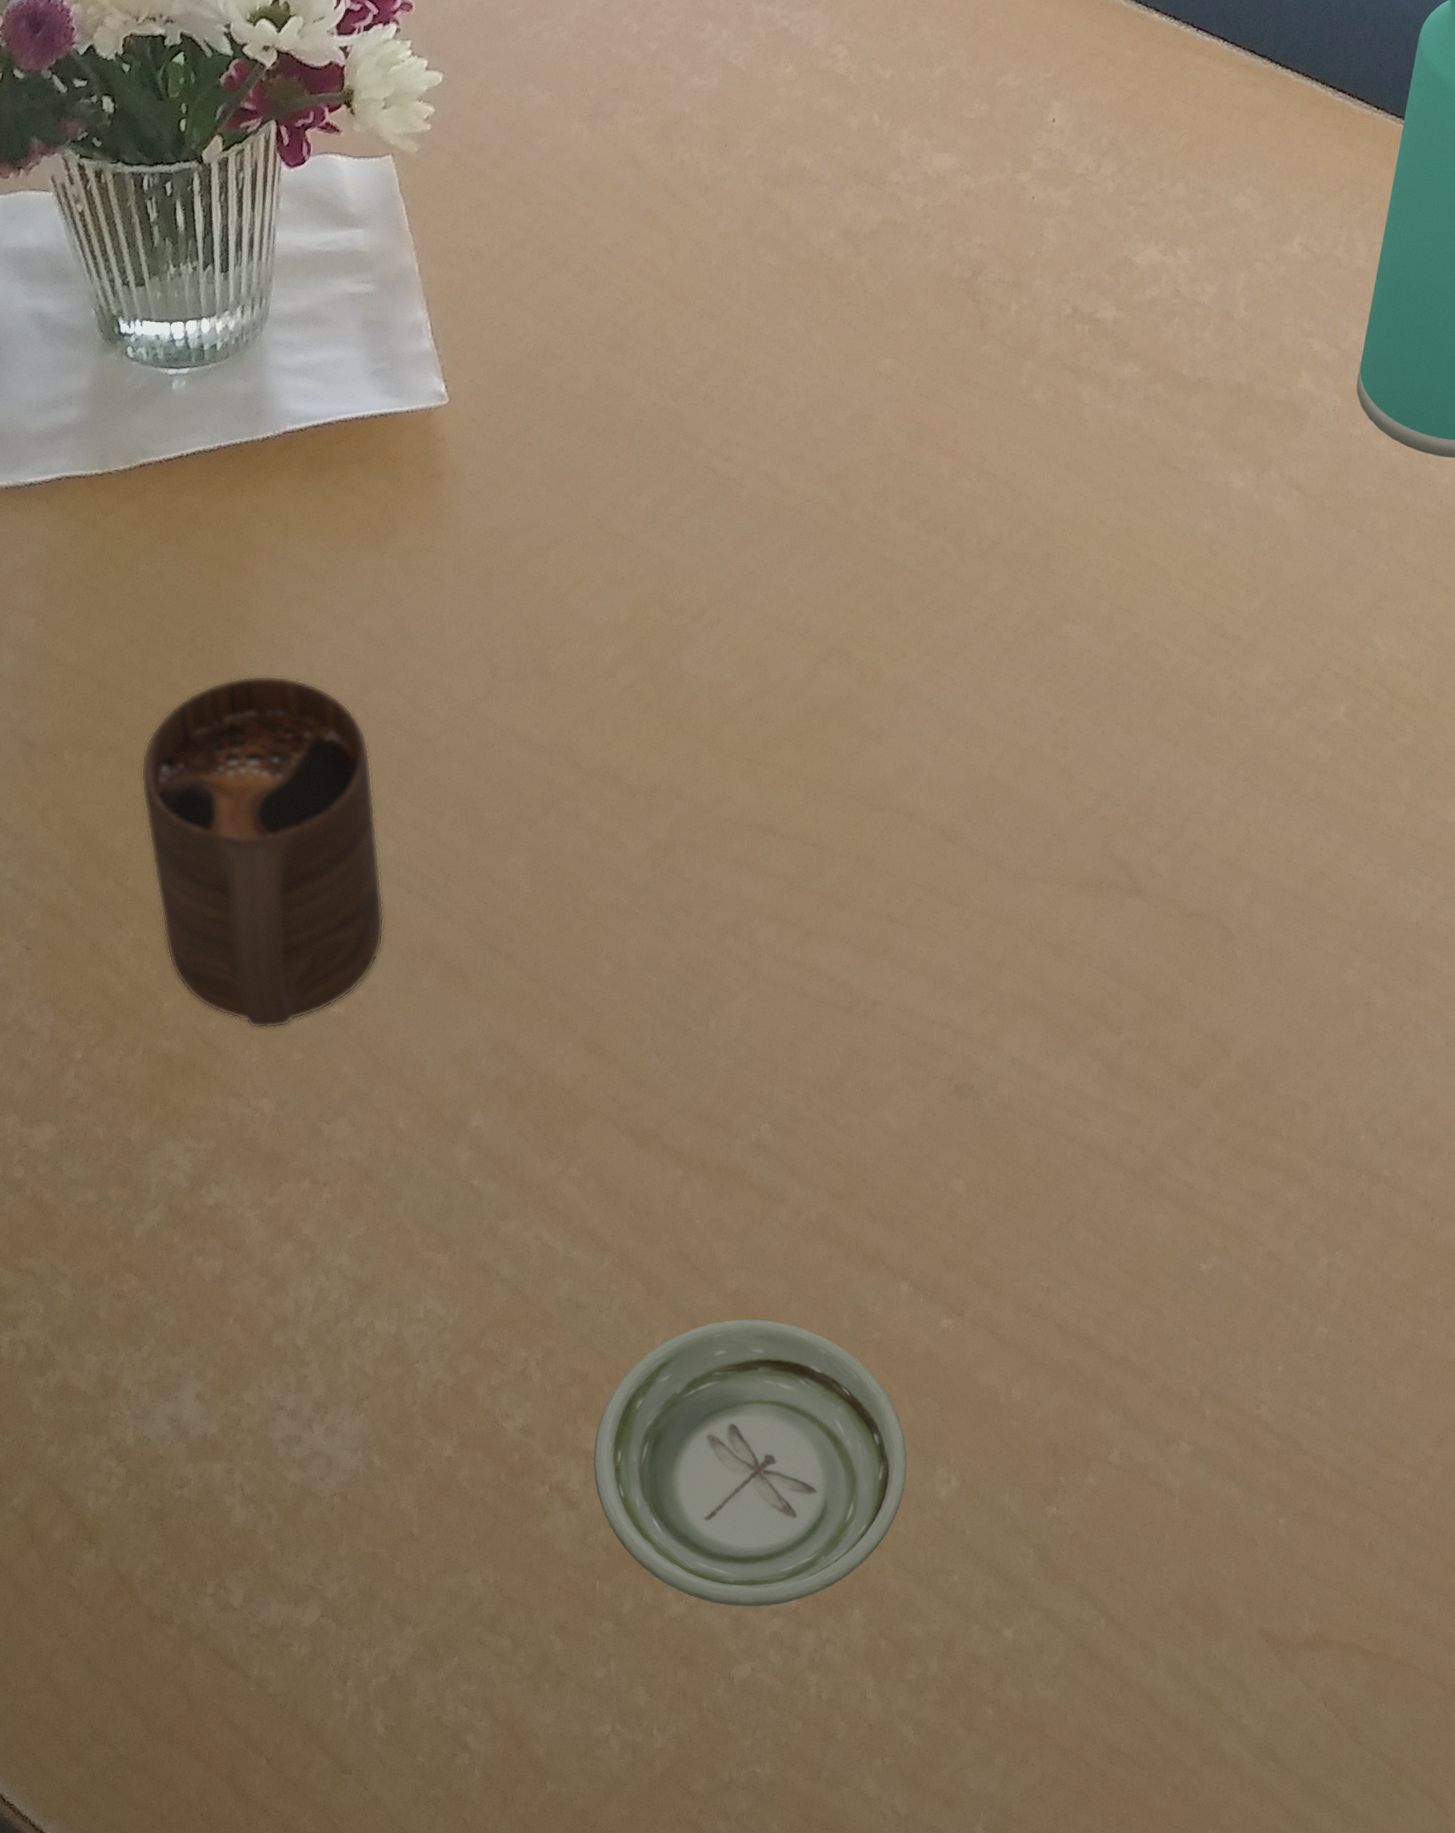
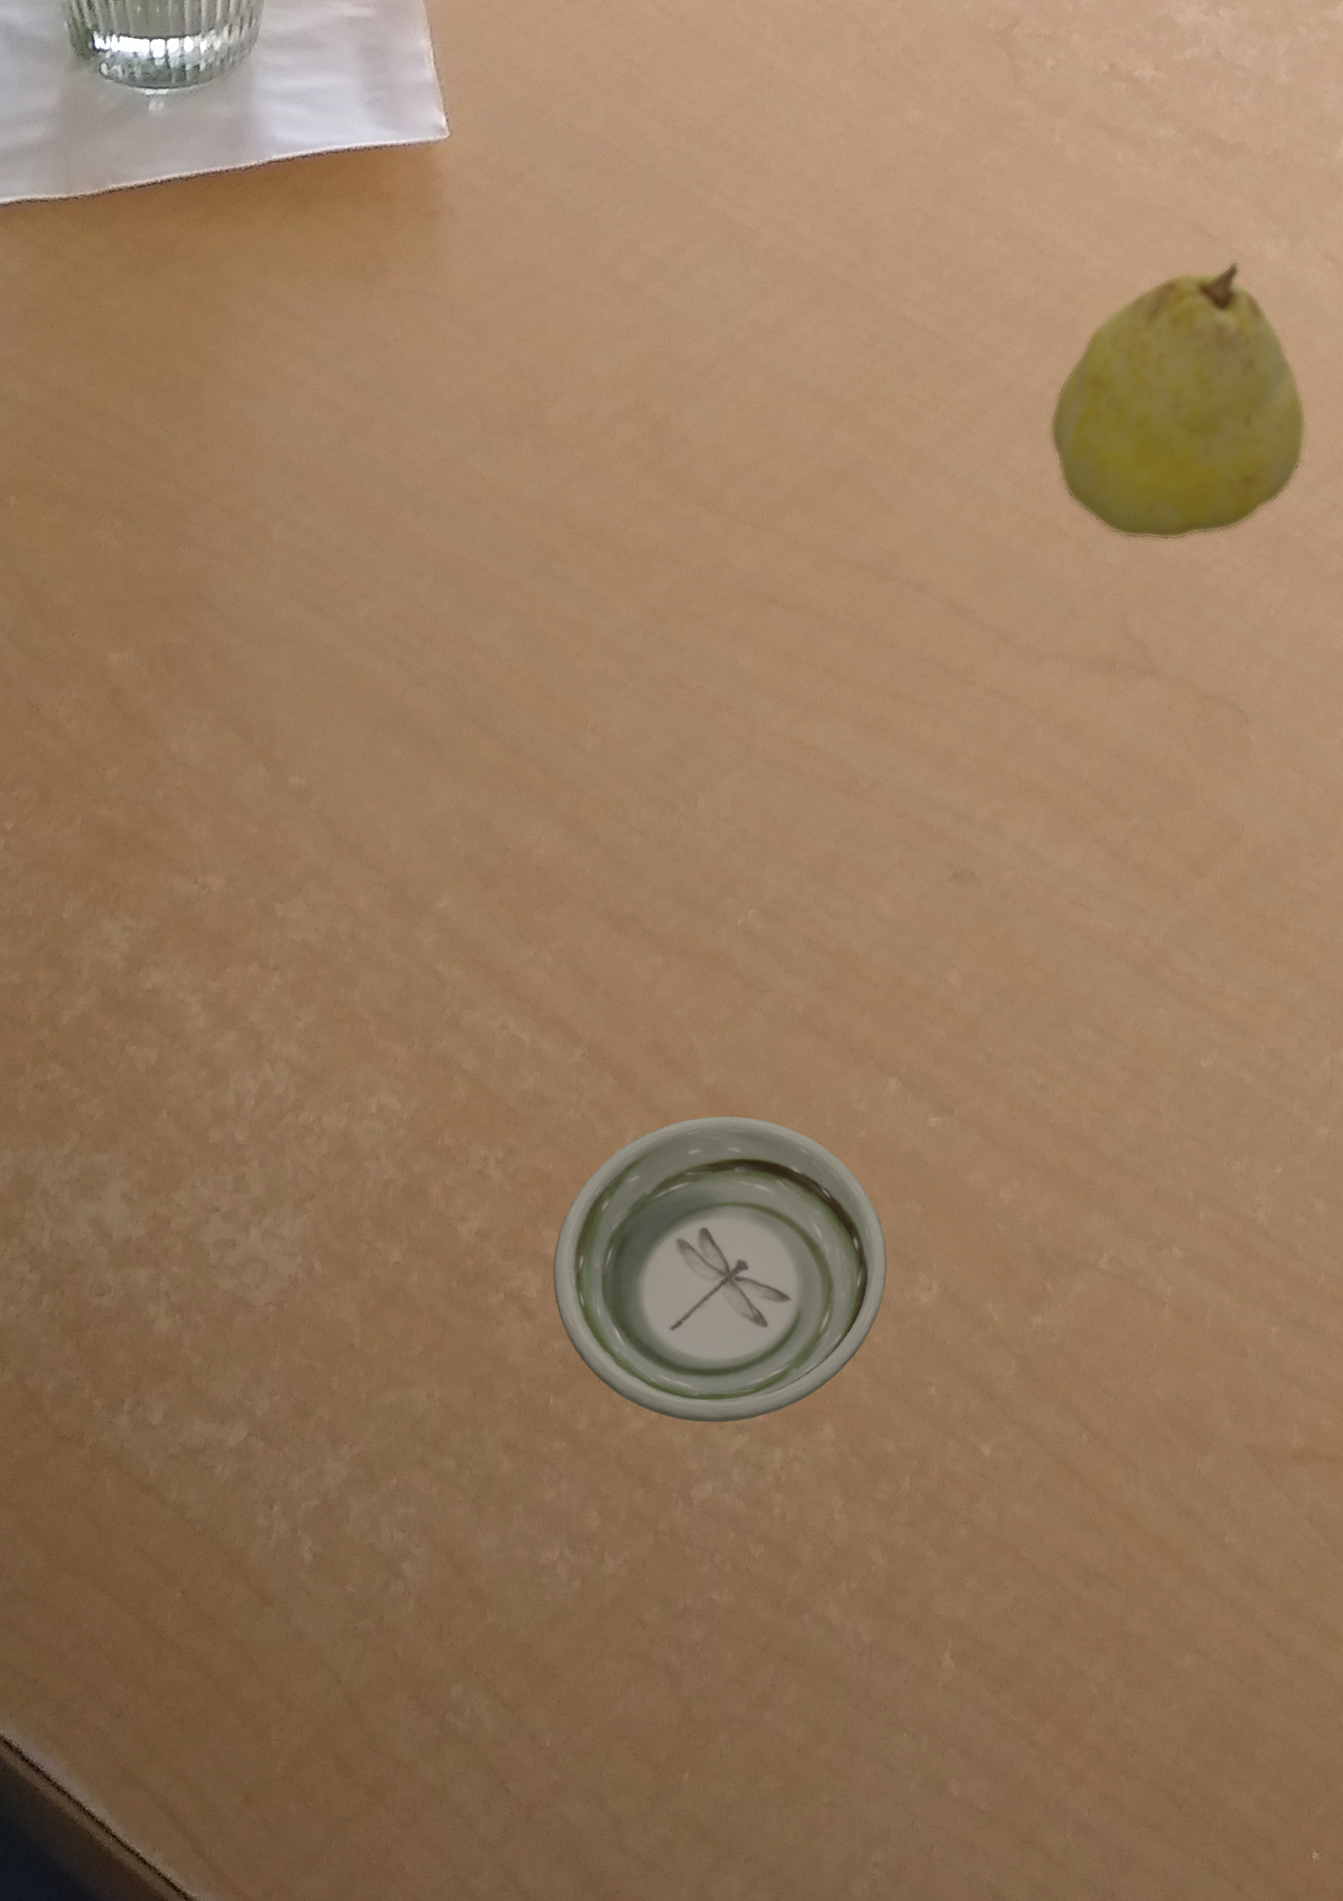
cup: present [140,675,385,1029] -> none [93,420,354,800]
fruit: none [1028,491,1280,765] -> present [1049,260,1307,541]

